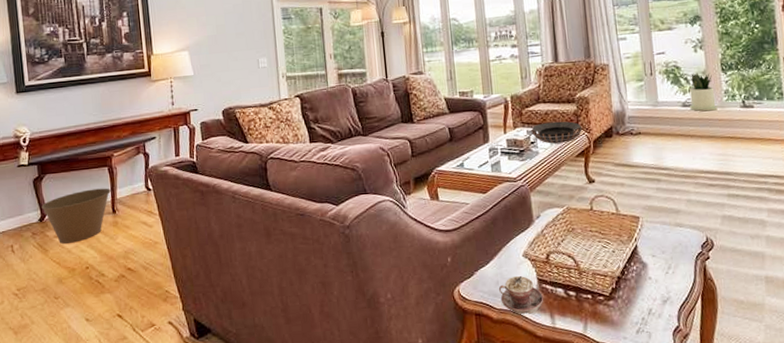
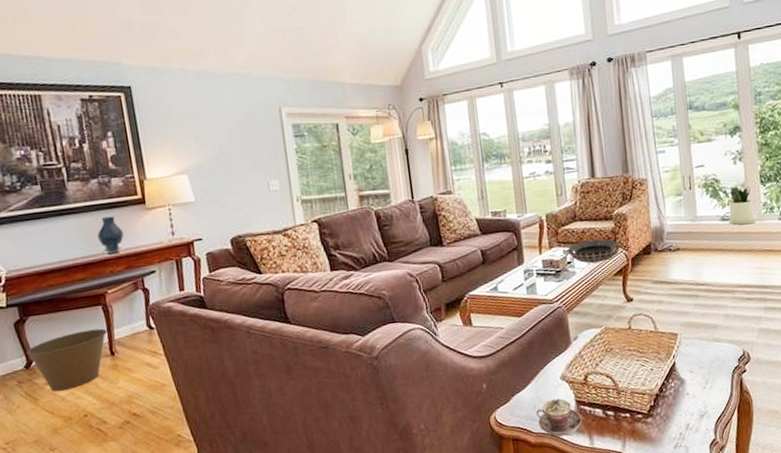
vase: none [108,86,131,122] -> present [97,216,124,255]

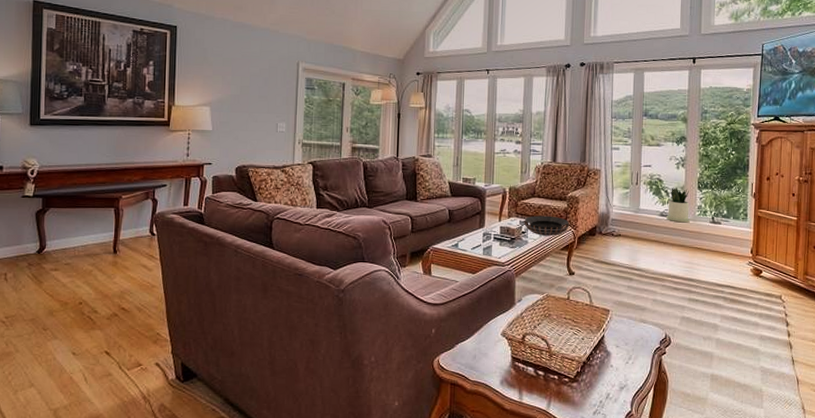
basket: present [26,328,107,392] -> none [41,227,114,278]
vase: present [97,216,124,255] -> none [123,132,146,165]
teacup: present [536,398,583,437] -> none [475,352,515,388]

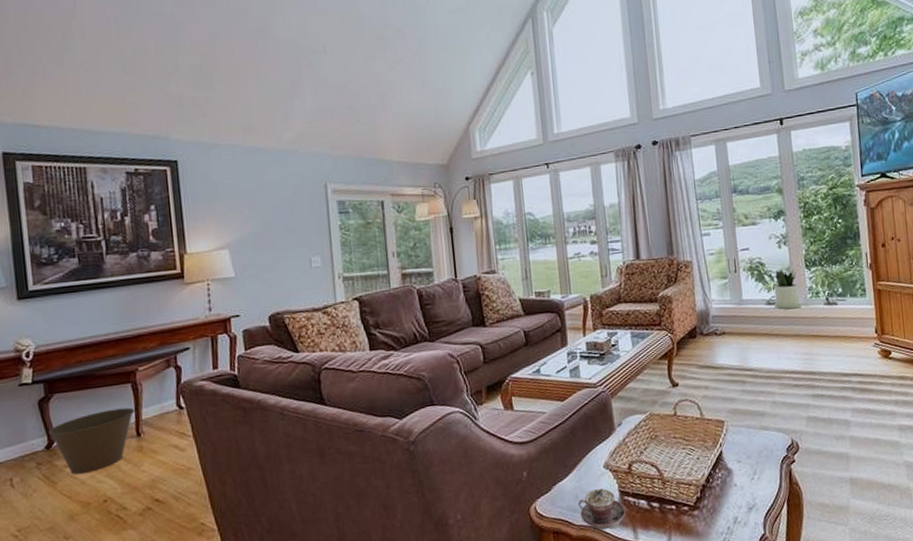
basket: none [41,227,114,278] -> present [48,407,135,475]
teacup: none [475,352,515,388] -> present [578,488,626,530]
decorative bowl: present [524,215,570,237] -> none [612,321,666,347]

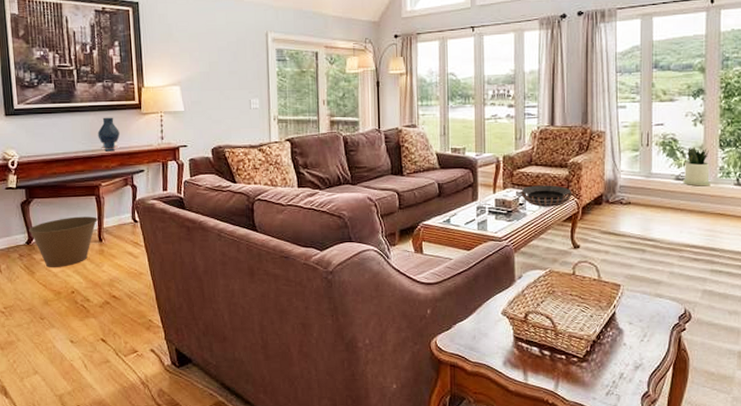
vase: none [132,290,159,331] -> present [97,117,120,152]
teacup: present [578,488,626,530] -> none [475,332,519,369]
decorative bowl: none [612,321,666,347] -> present [521,185,573,208]

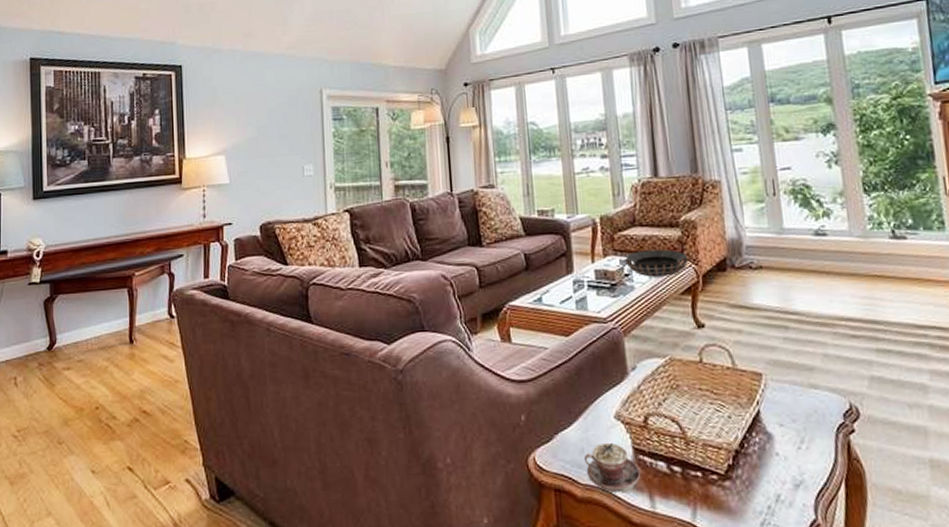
basket: present [29,216,98,267] -> none [51,313,129,378]
vase: present [97,117,120,152] -> none [133,194,157,235]
teacup: none [475,332,519,369] -> present [583,442,641,494]
planter: present [682,146,712,186] -> none [823,192,861,242]

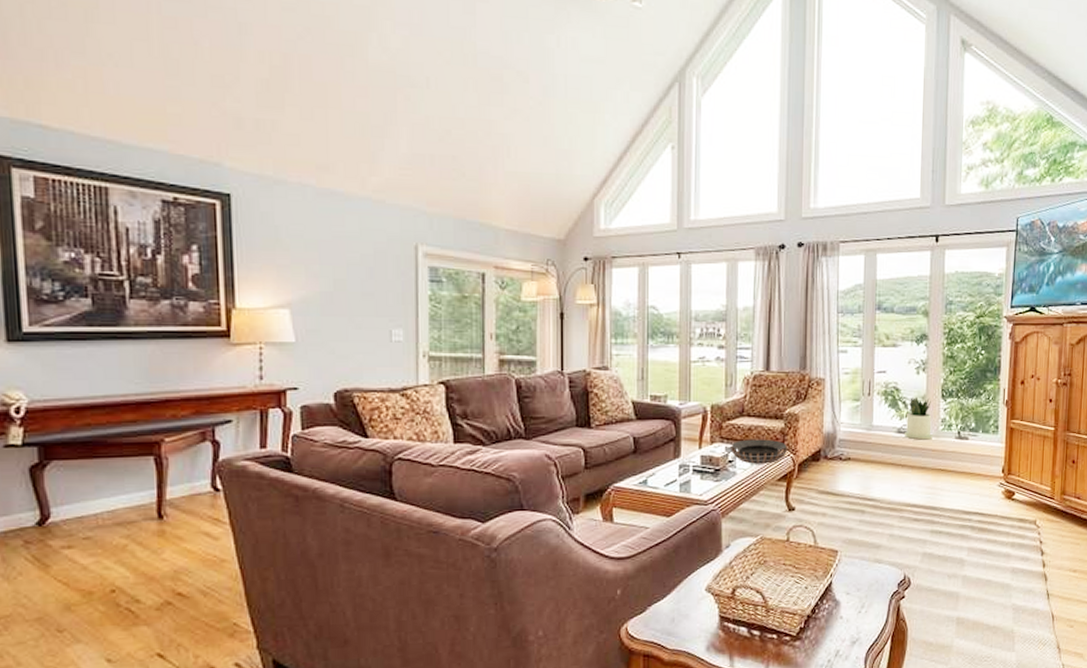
teacup: present [583,442,641,494] -> none [673,612,724,656]
planter: none [823,192,861,242] -> present [904,396,934,440]

